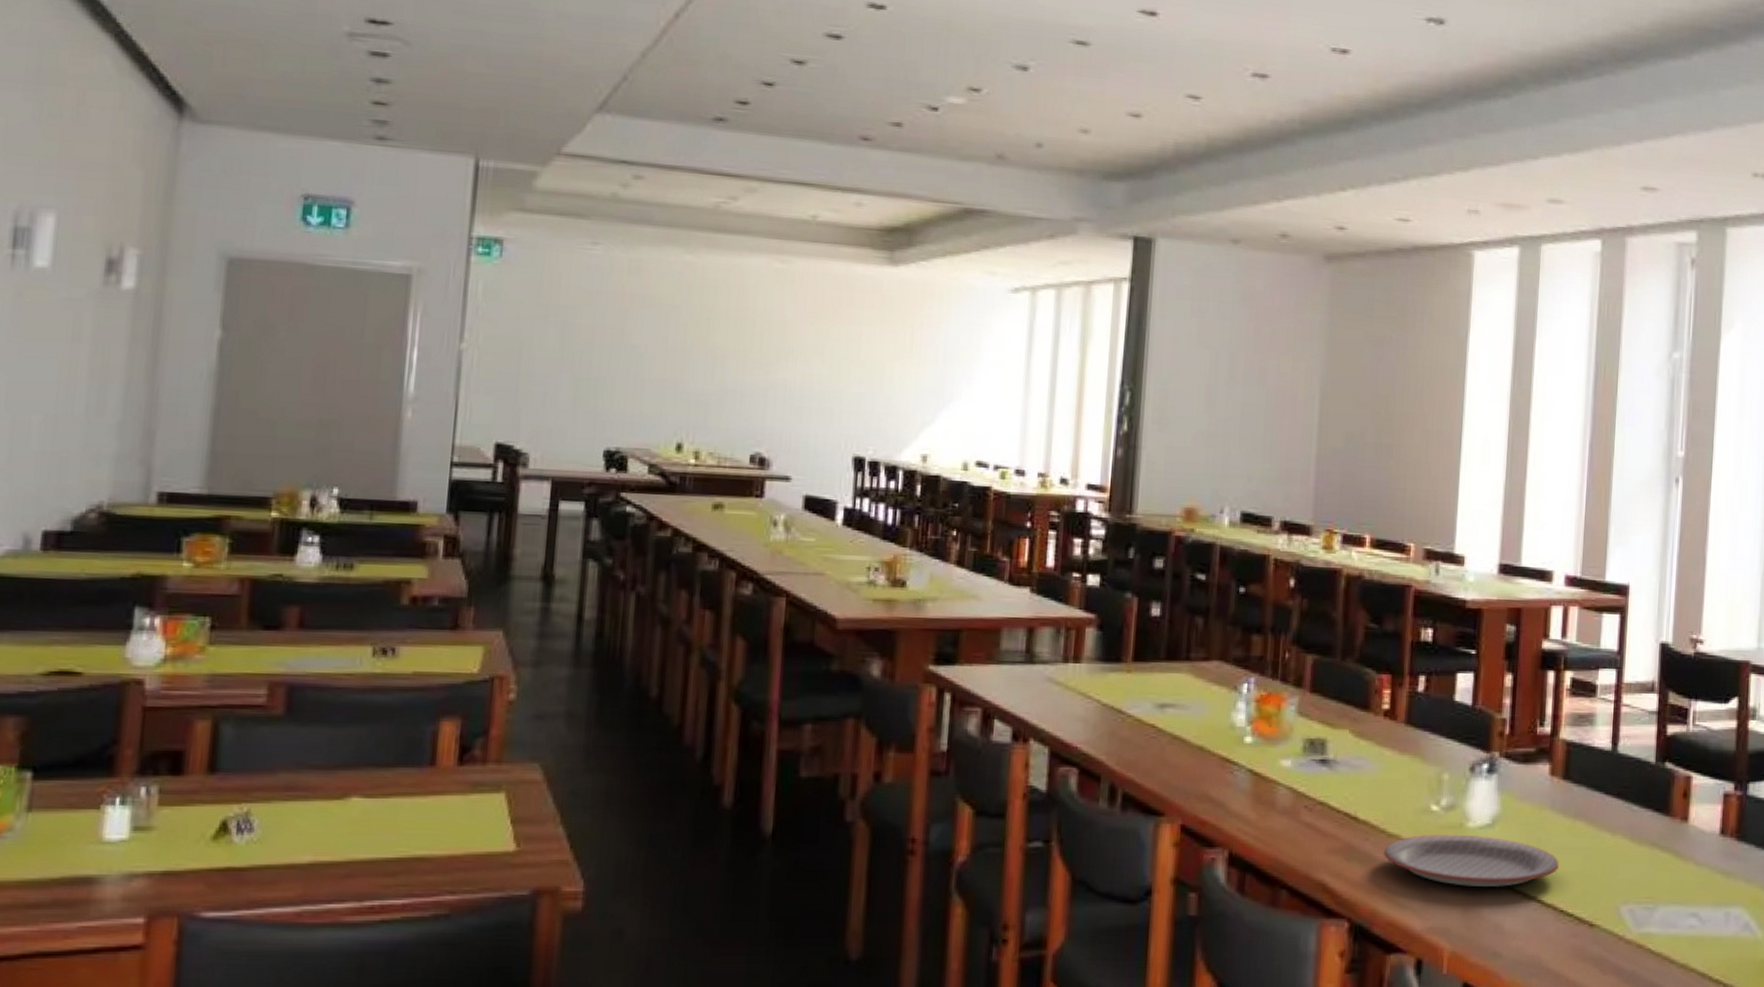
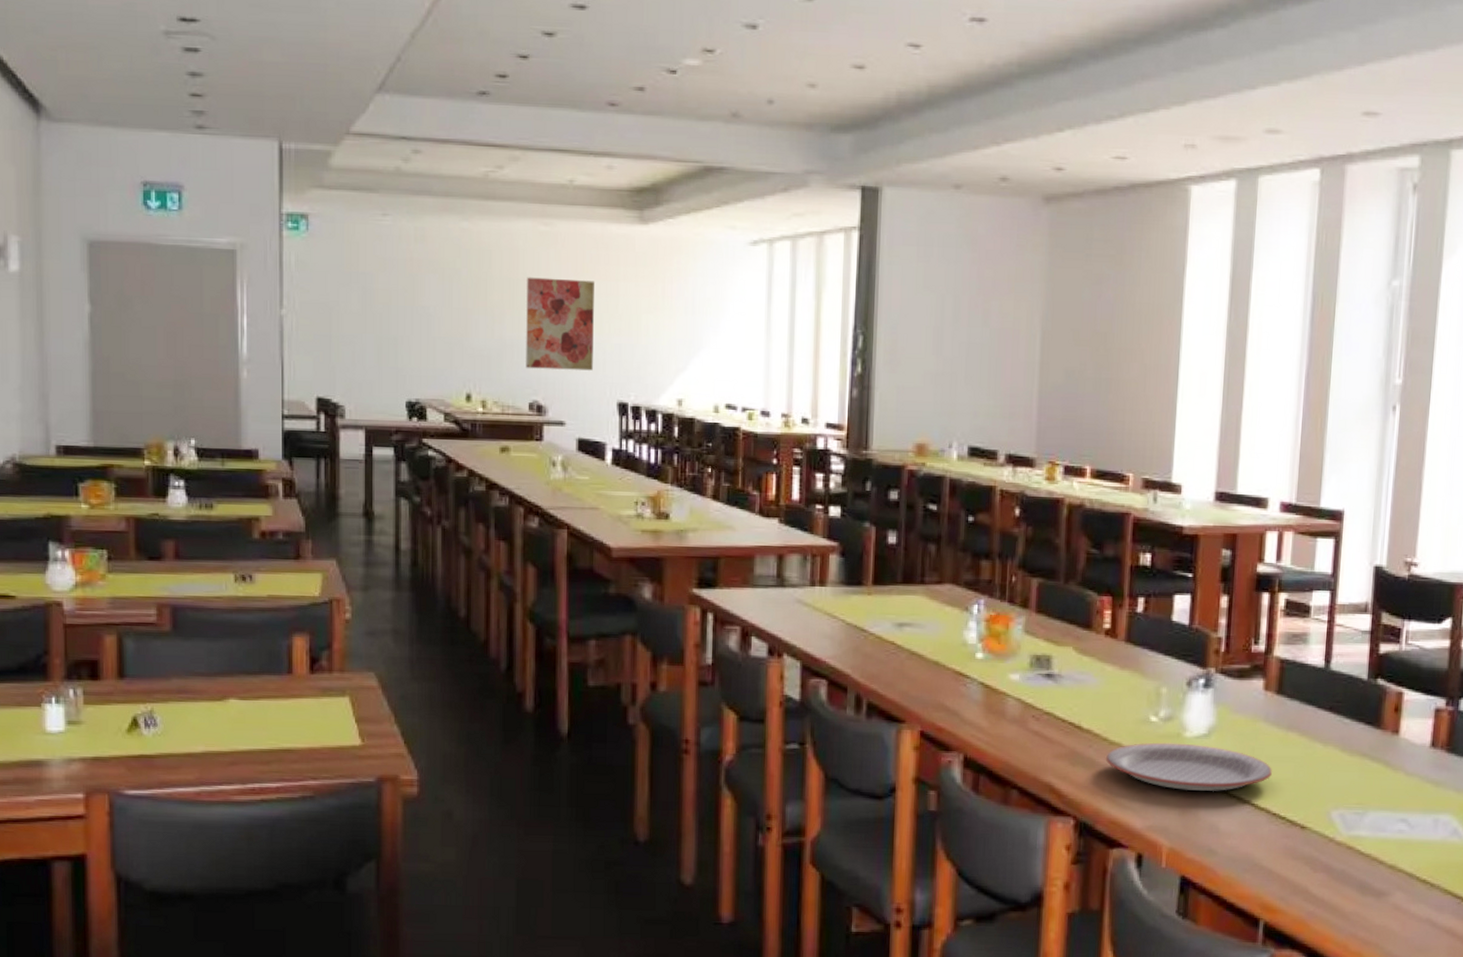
wall art: none [749,317,834,421] -> present [526,277,594,371]

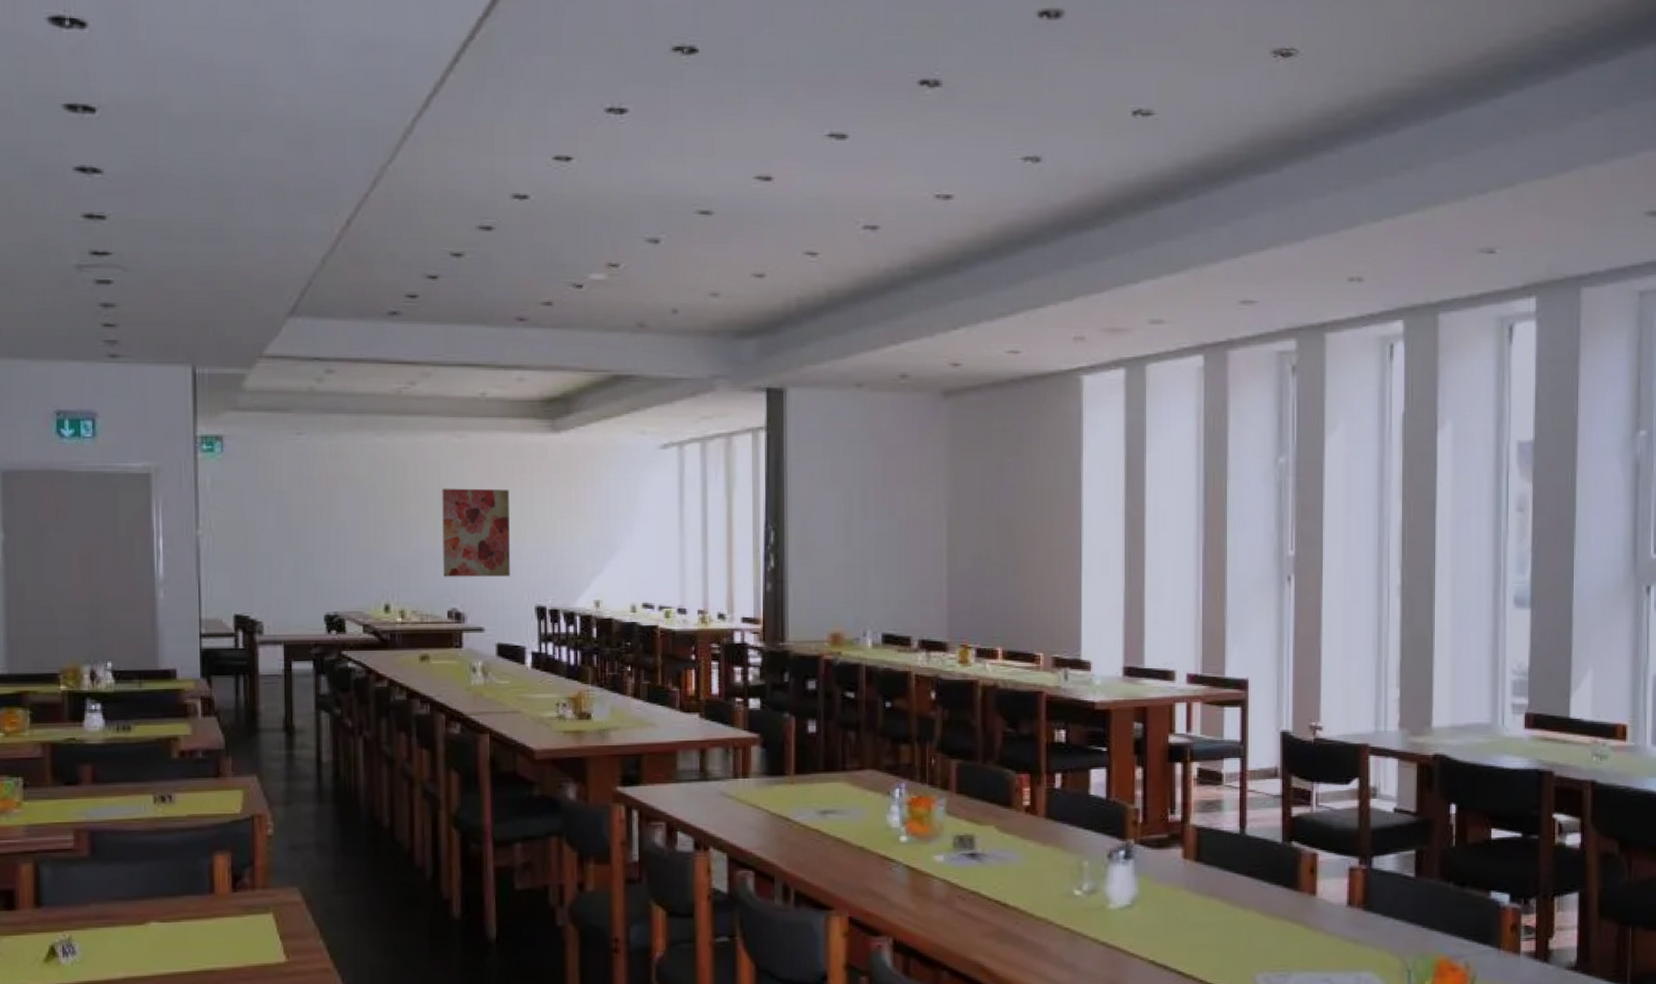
plate: present [1105,742,1273,792] -> none [1032,915,1197,962]

